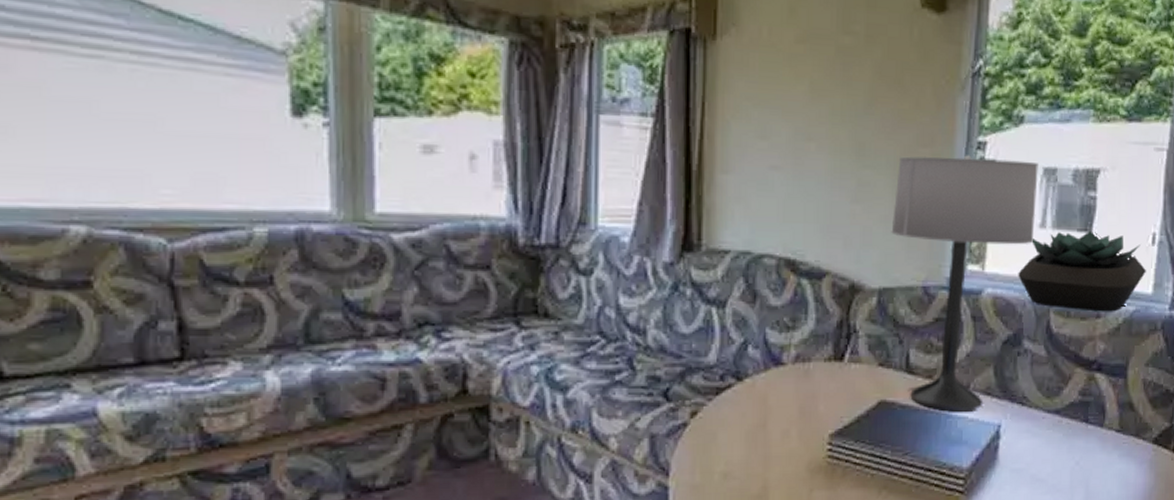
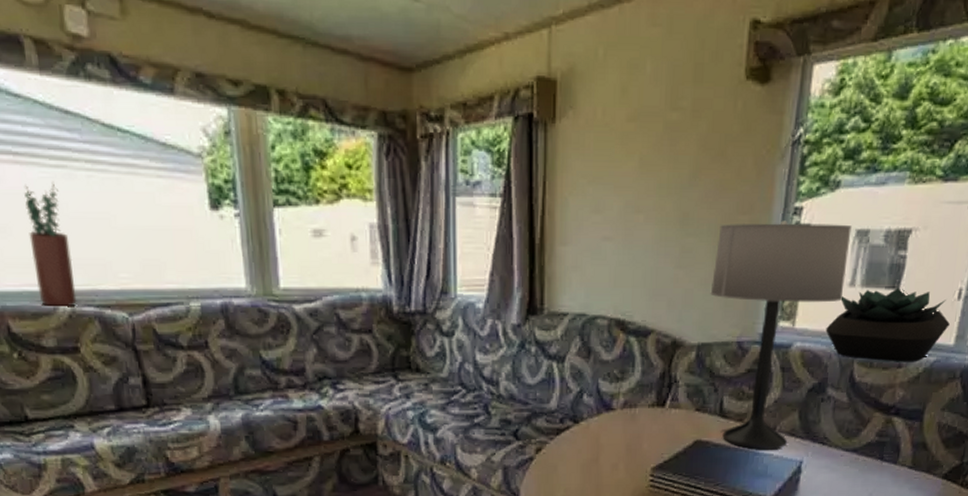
vase: none [39,74,97,230] -> present [24,181,77,307]

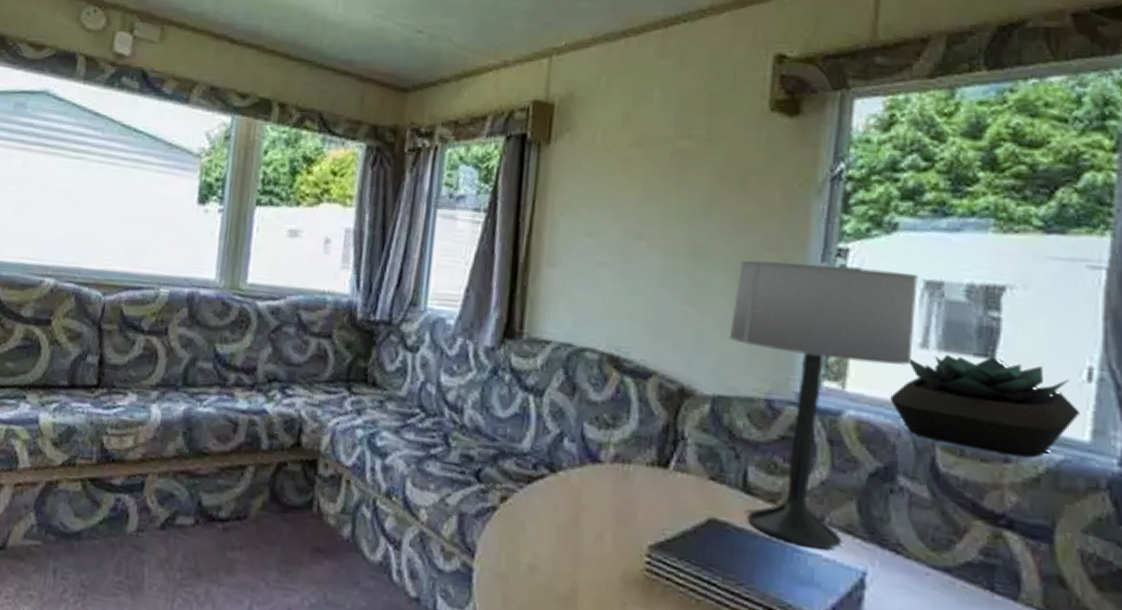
vase: present [24,181,77,307] -> none [30,170,72,282]

